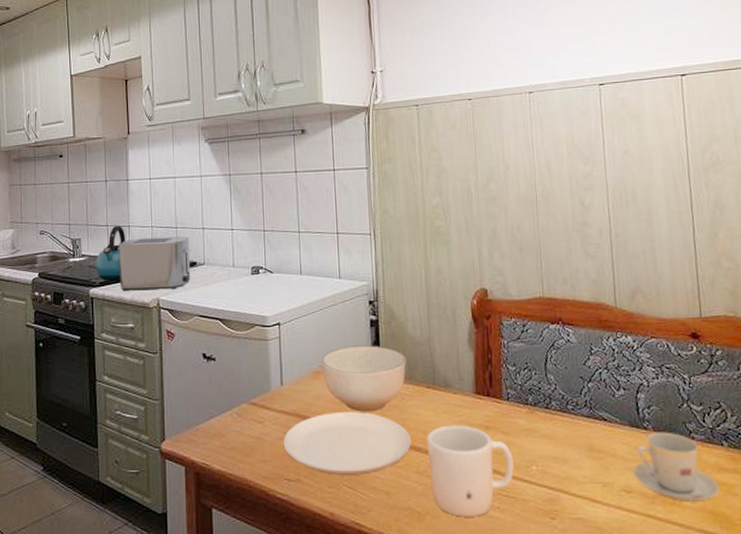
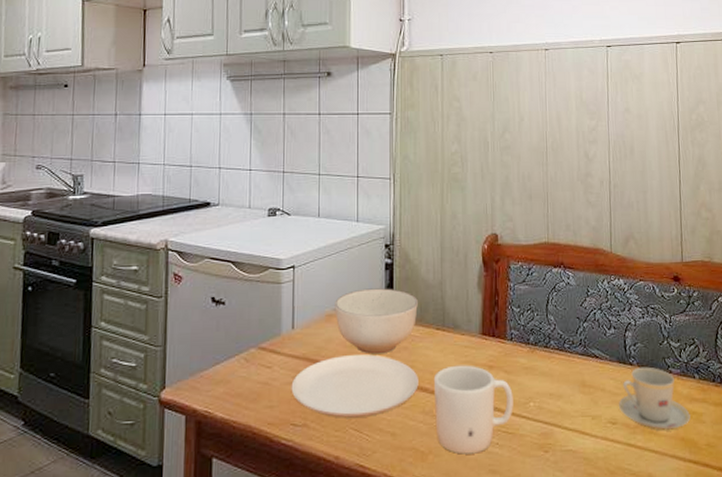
kettle: present [95,226,126,281] -> none [97,163,135,221]
toaster: present [119,236,192,291] -> none [124,175,206,232]

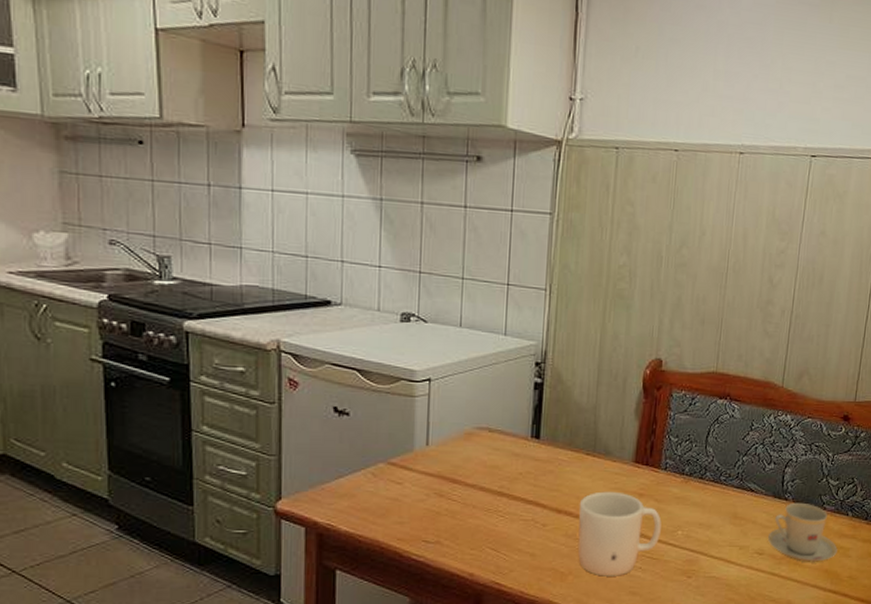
plate: present [291,354,419,418] -> none [423,476,563,537]
bowl: present [335,288,419,354] -> none [475,408,570,476]

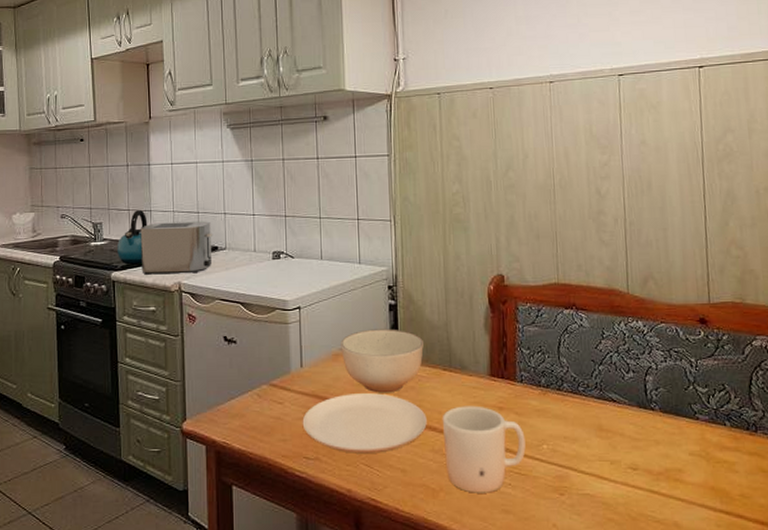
kettle: none [191,245,236,314] -> present [116,210,148,265]
toaster: none [225,263,326,331] -> present [140,221,213,275]
plate: none [423,476,563,537] -> present [302,393,427,454]
bowl: none [475,408,570,476] -> present [341,329,425,393]
teacup: present [768,502,838,562] -> none [640,412,721,478]

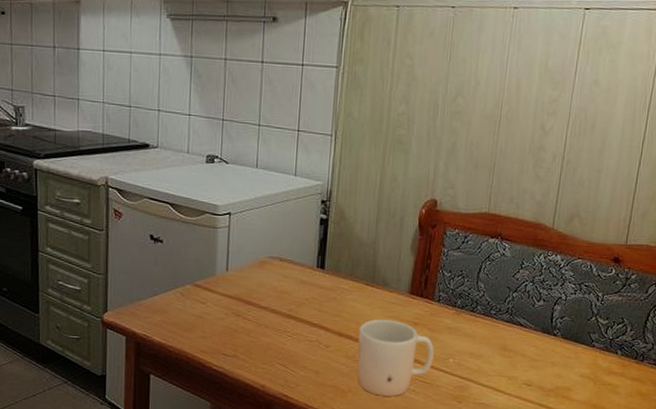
kettle: present [116,210,148,265] -> none [39,97,75,155]
toaster: present [140,221,213,275] -> none [65,112,145,170]
plate: present [302,393,427,454] -> none [223,299,345,355]
bowl: present [341,329,425,393] -> none [268,240,351,302]

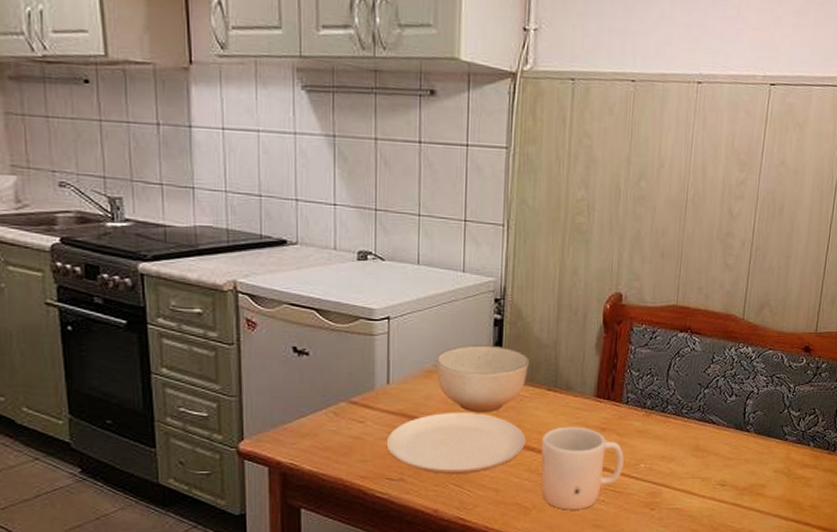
plate: none [223,299,345,355] -> present [386,413,526,474]
bowl: none [268,240,351,302] -> present [435,345,530,413]

